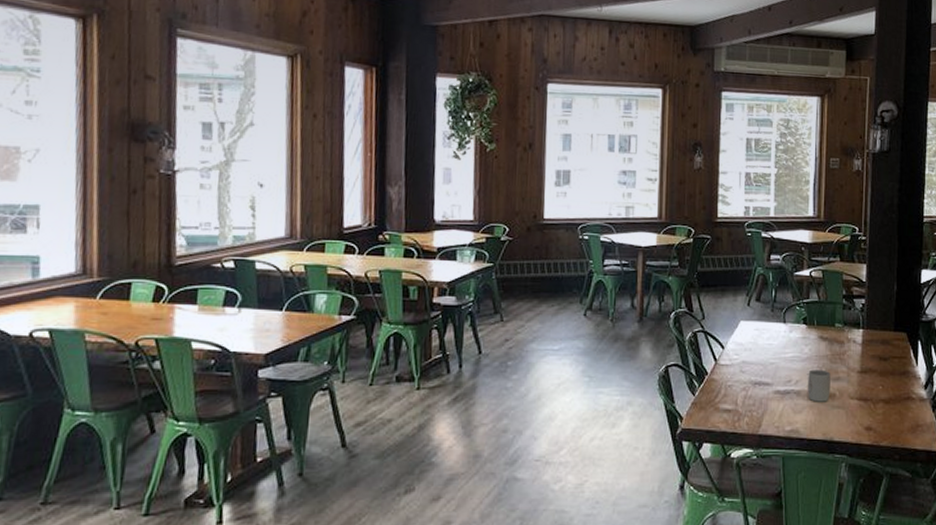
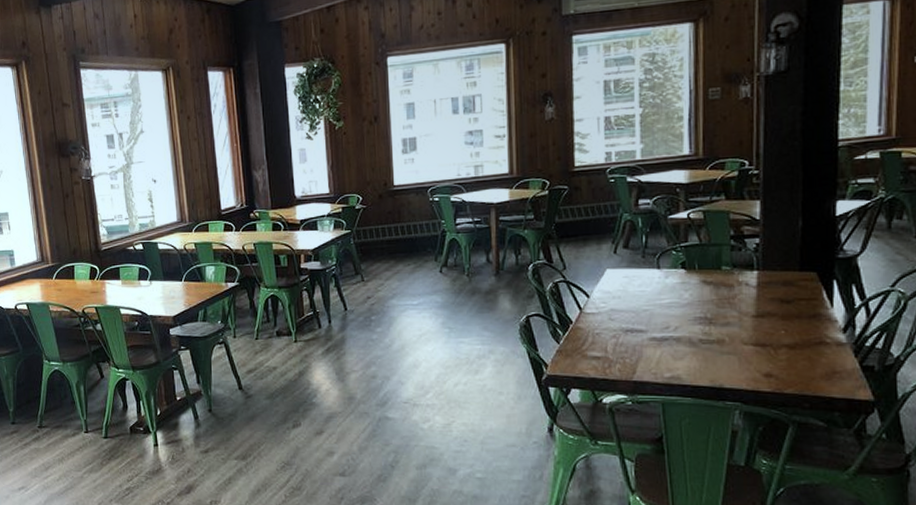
mug: present [808,369,831,402] -> none [689,315,718,348]

